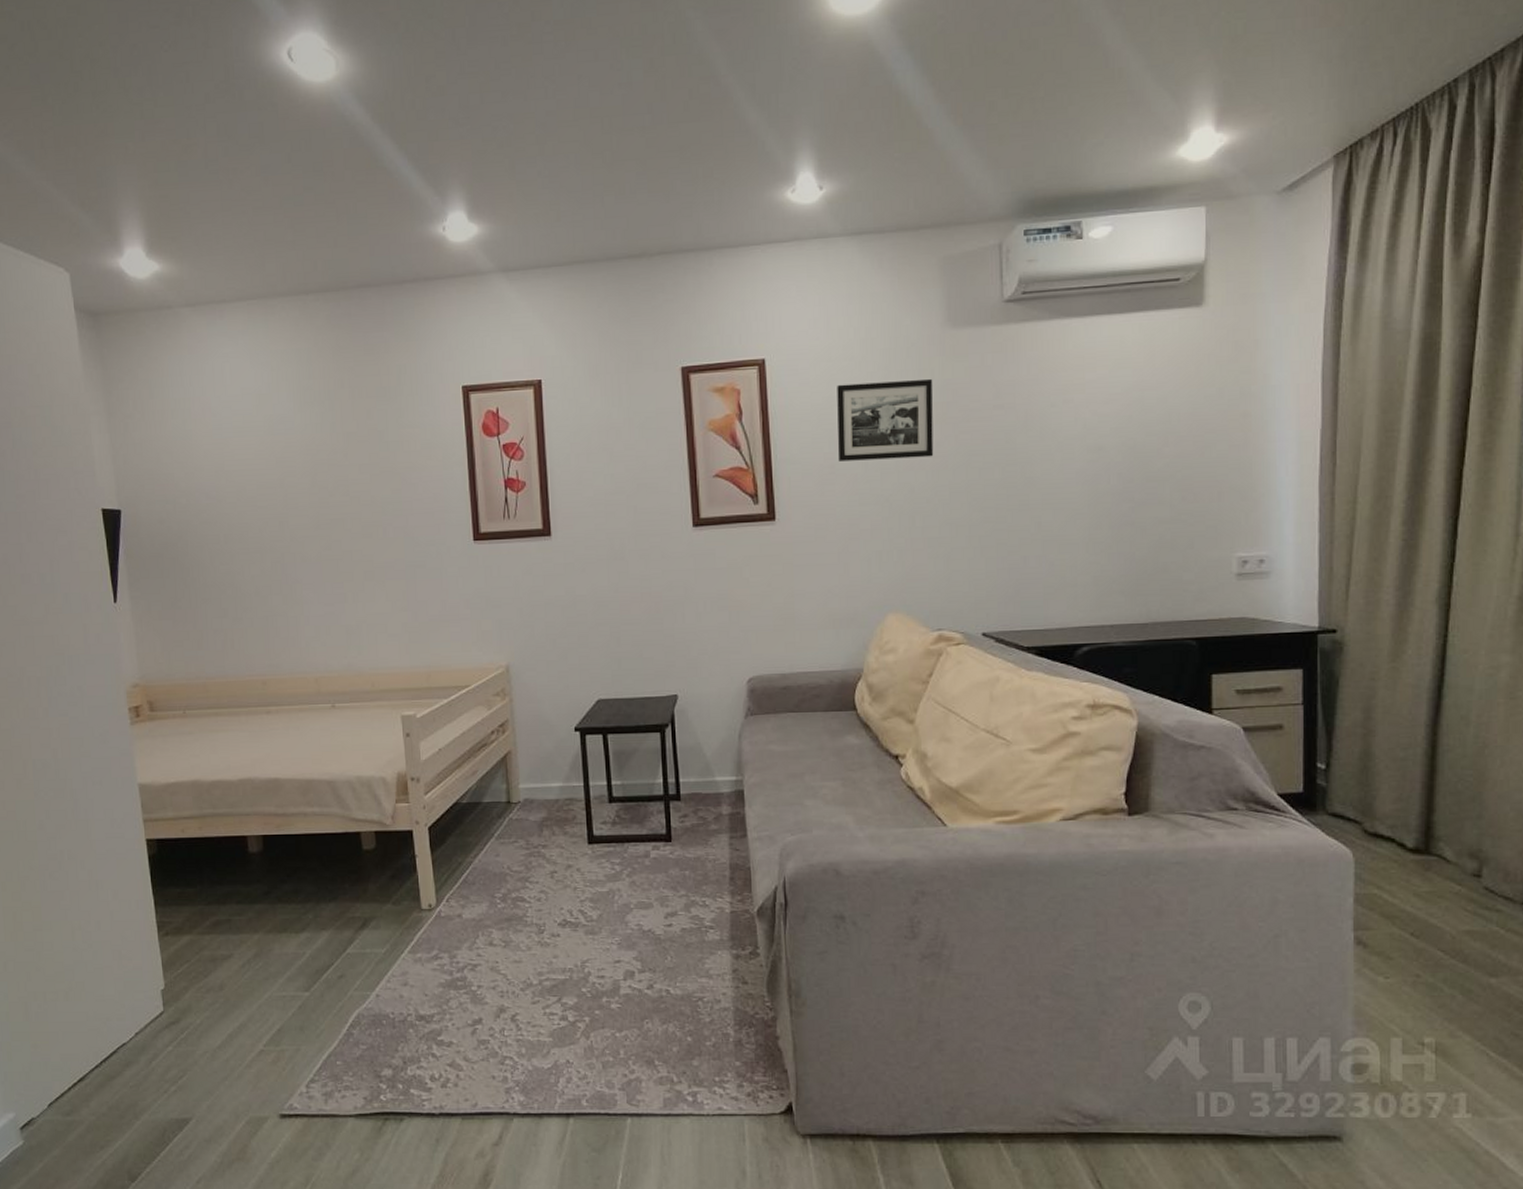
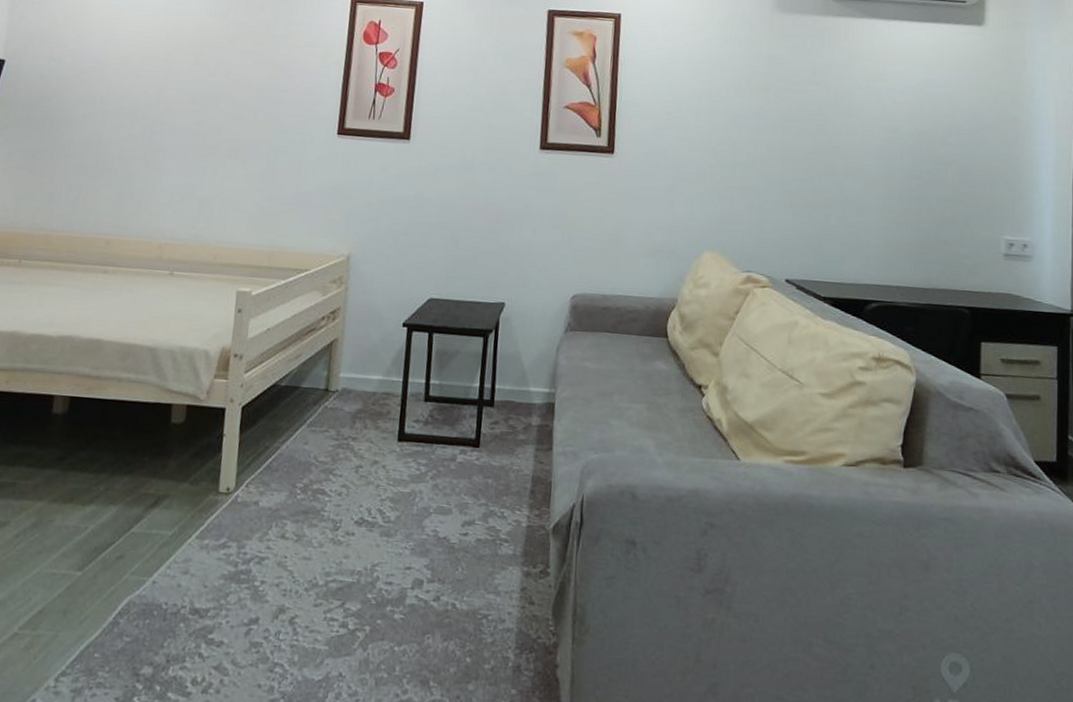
picture frame: present [837,378,934,461] -> none [674,45,761,118]

